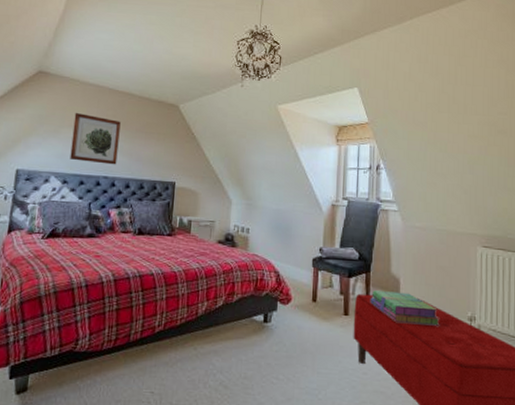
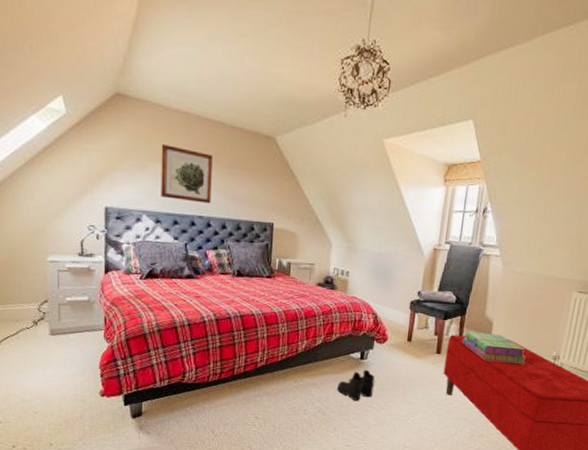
boots: none [240,334,281,371] -> present [337,369,375,401]

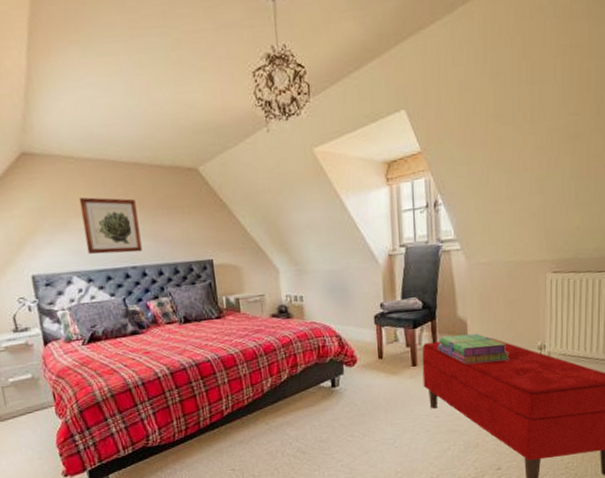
boots: present [337,369,375,401] -> none [312,397,353,433]

